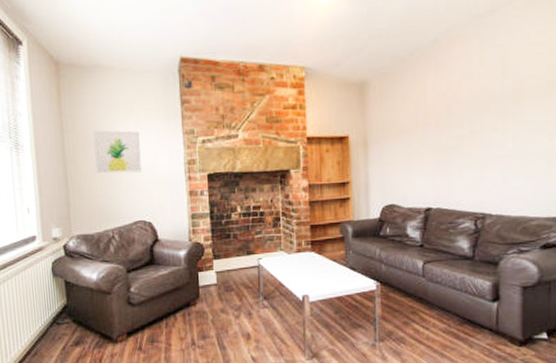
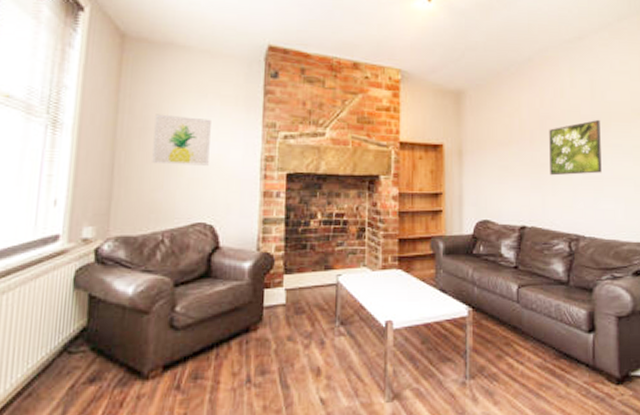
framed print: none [456,96,511,158] -> present [549,119,602,176]

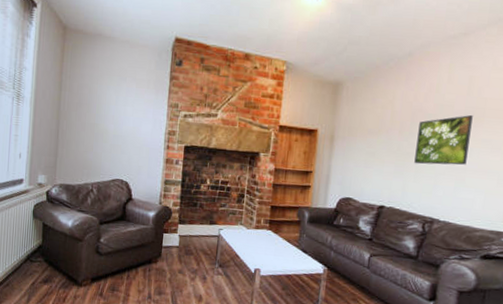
wall art: present [152,114,211,166] -> none [85,92,129,136]

